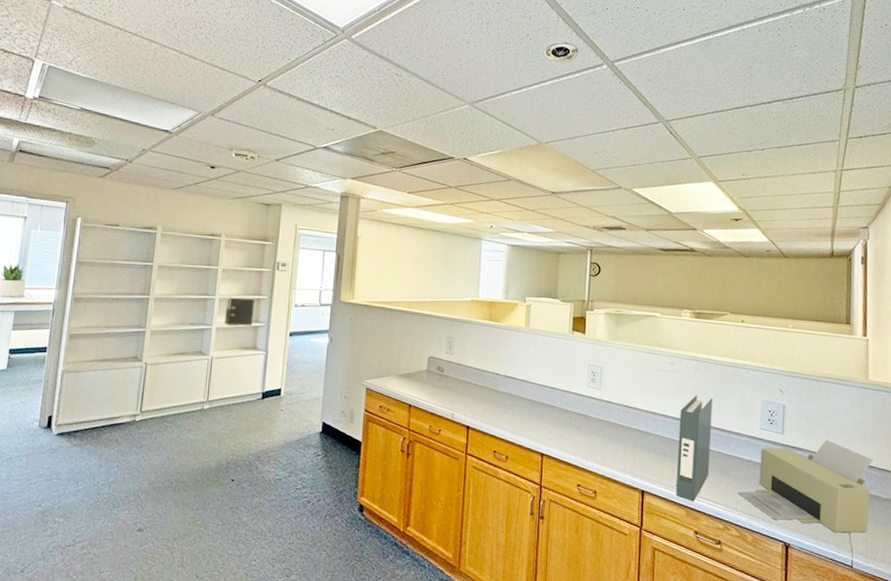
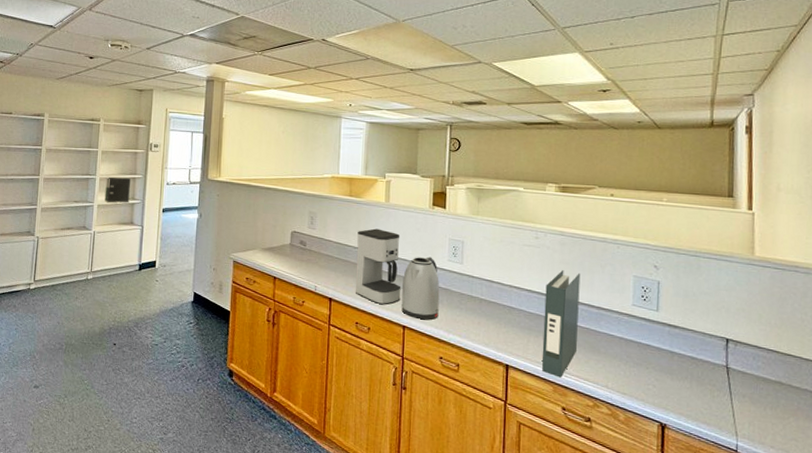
coffee maker: none [493,354,540,433] -> present [355,228,401,305]
kettle: none [540,382,579,447] -> present [401,256,440,320]
printer: present [738,439,873,533] -> none [609,317,761,416]

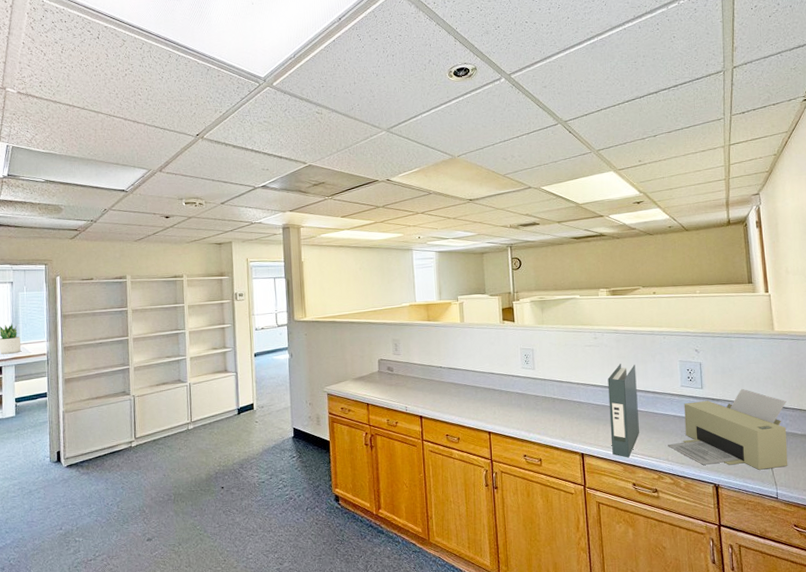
binder: present [105,177,130,203] -> none [195,328,221,354]
coffee maker: present [355,228,401,305] -> none [439,347,484,416]
kettle: present [401,256,440,320] -> none [484,366,519,425]
printer: none [609,317,761,416] -> present [668,388,788,470]

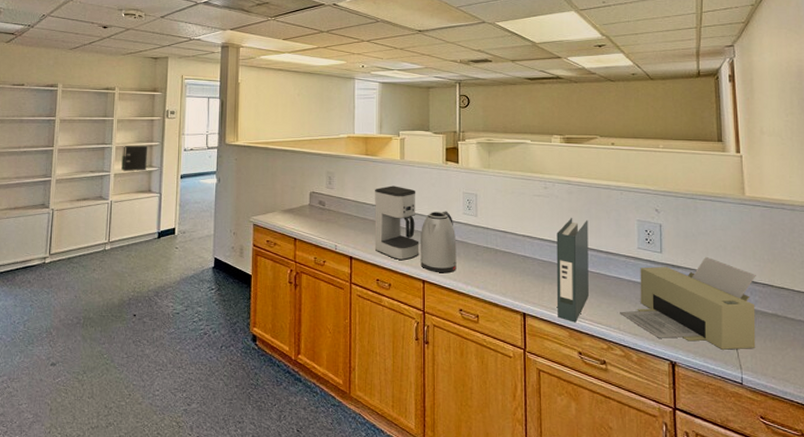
binder: none [195,328,221,354] -> present [121,145,147,171]
coffee maker: none [439,347,484,416] -> present [374,186,419,261]
kettle: none [484,366,519,425] -> present [420,211,457,274]

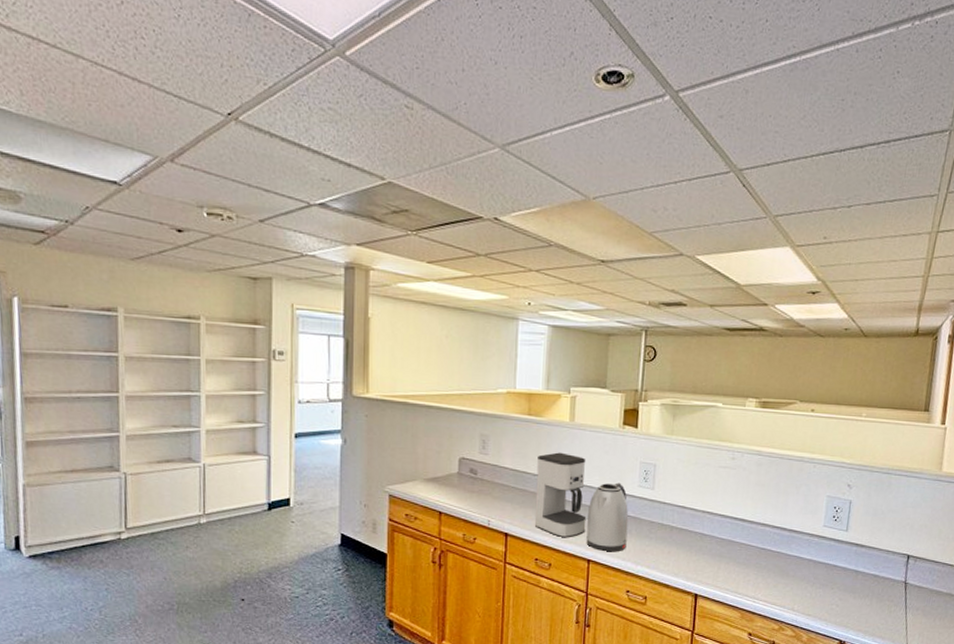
binder: present [121,145,147,171] -> none [214,393,249,427]
binder: present [556,218,589,323] -> none [731,493,775,604]
printer: present [620,256,756,350] -> none [796,535,938,629]

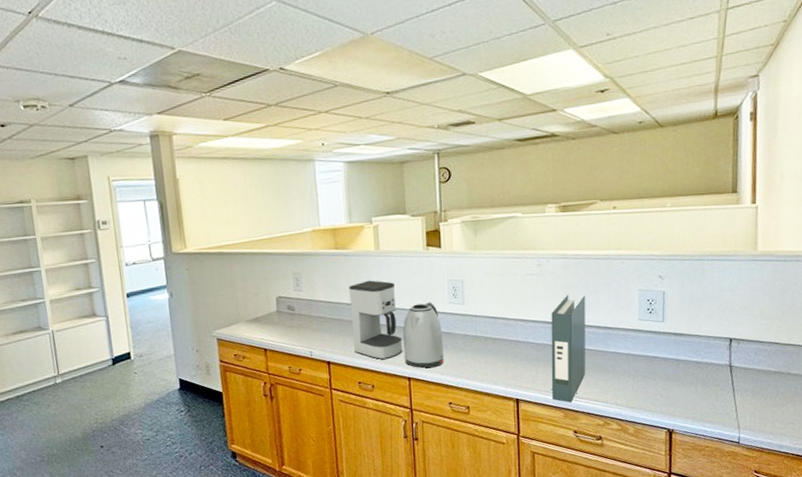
binder: none [731,493,775,604] -> present [551,295,586,403]

